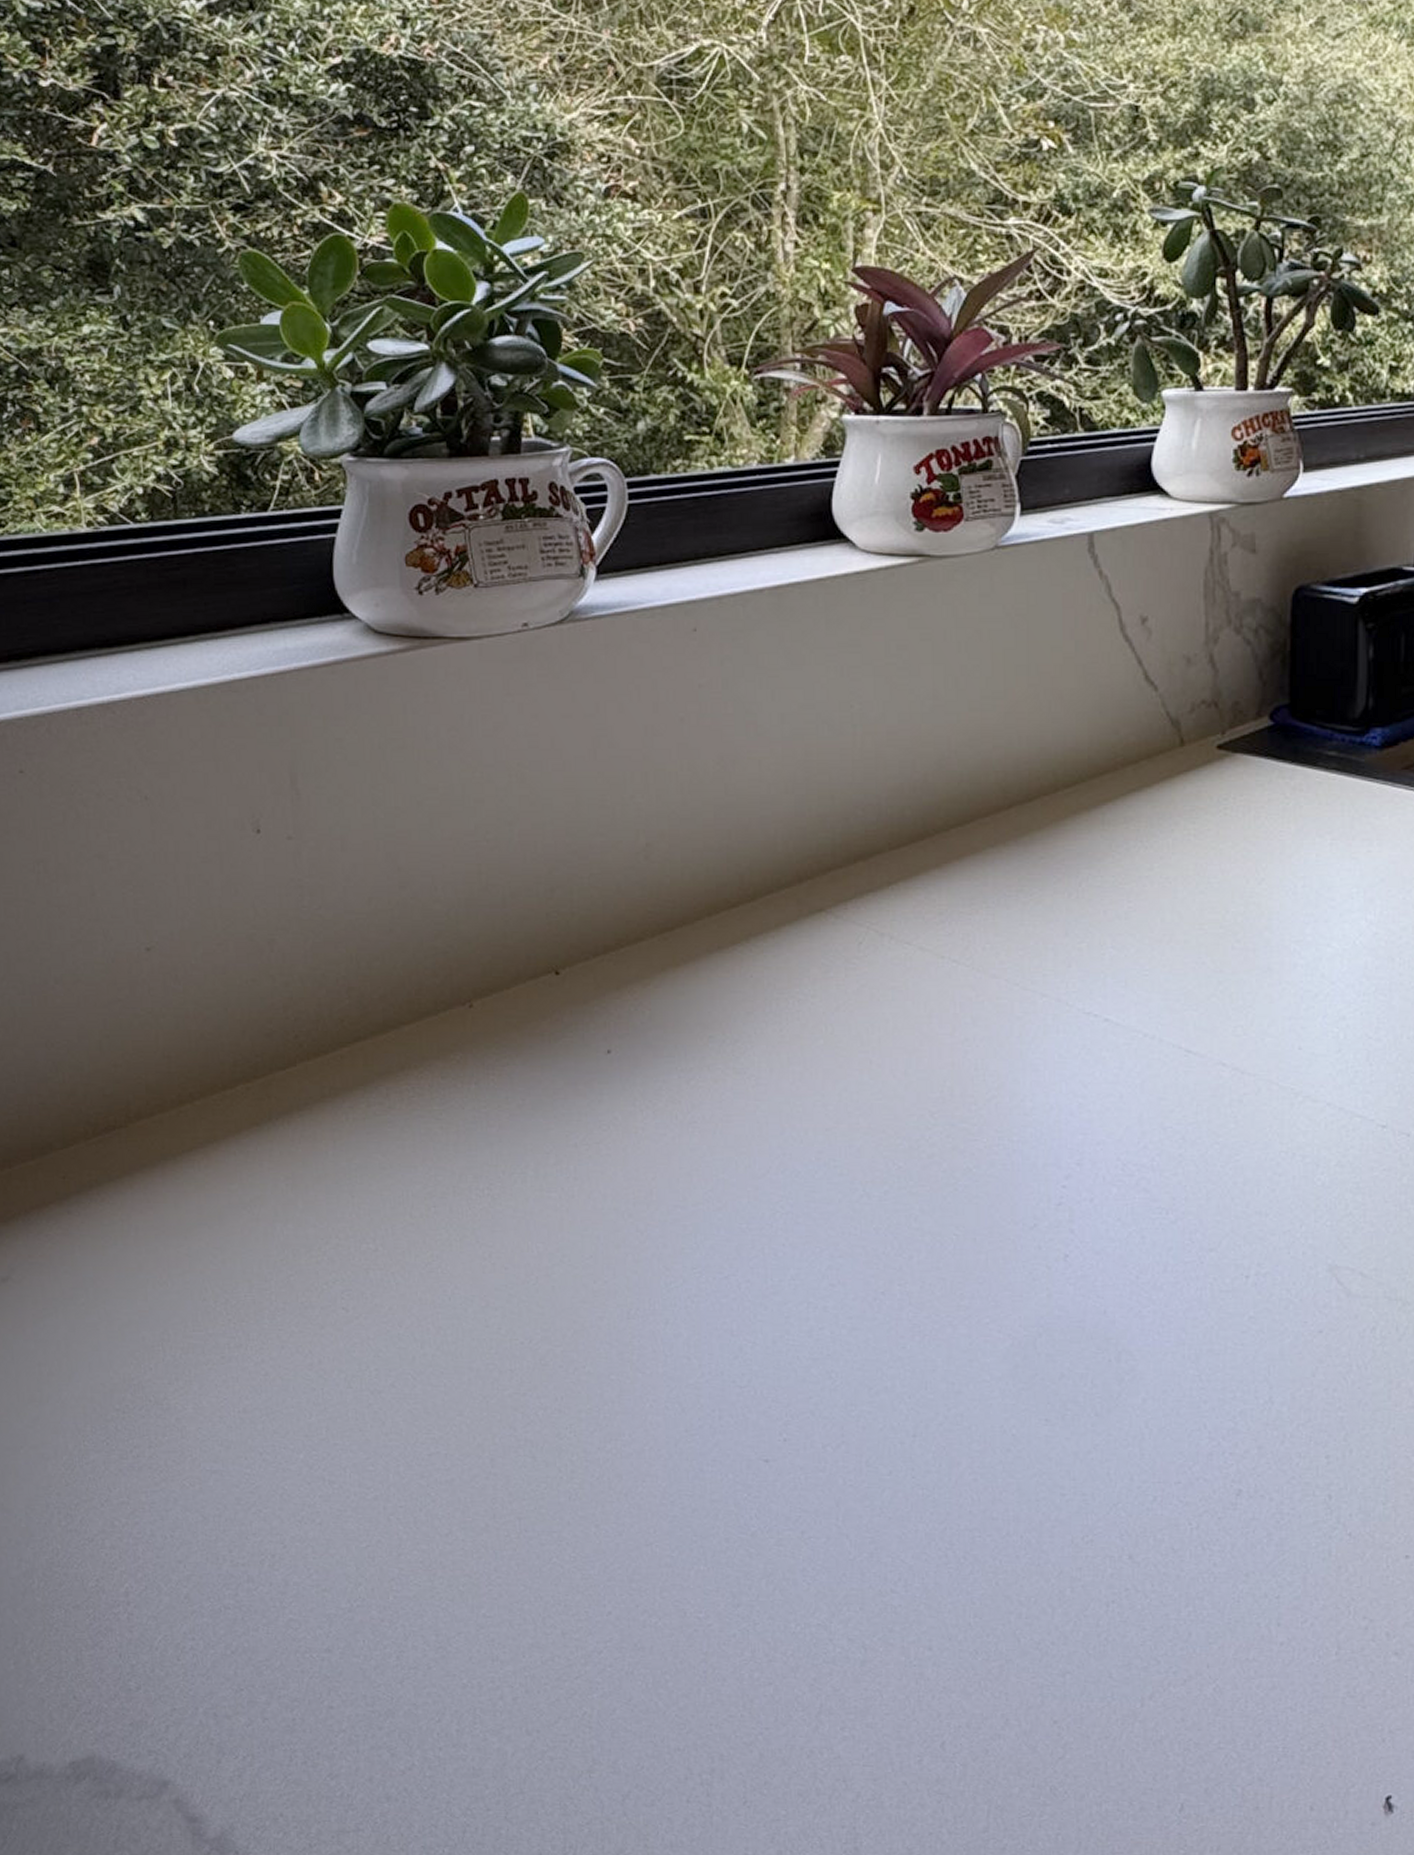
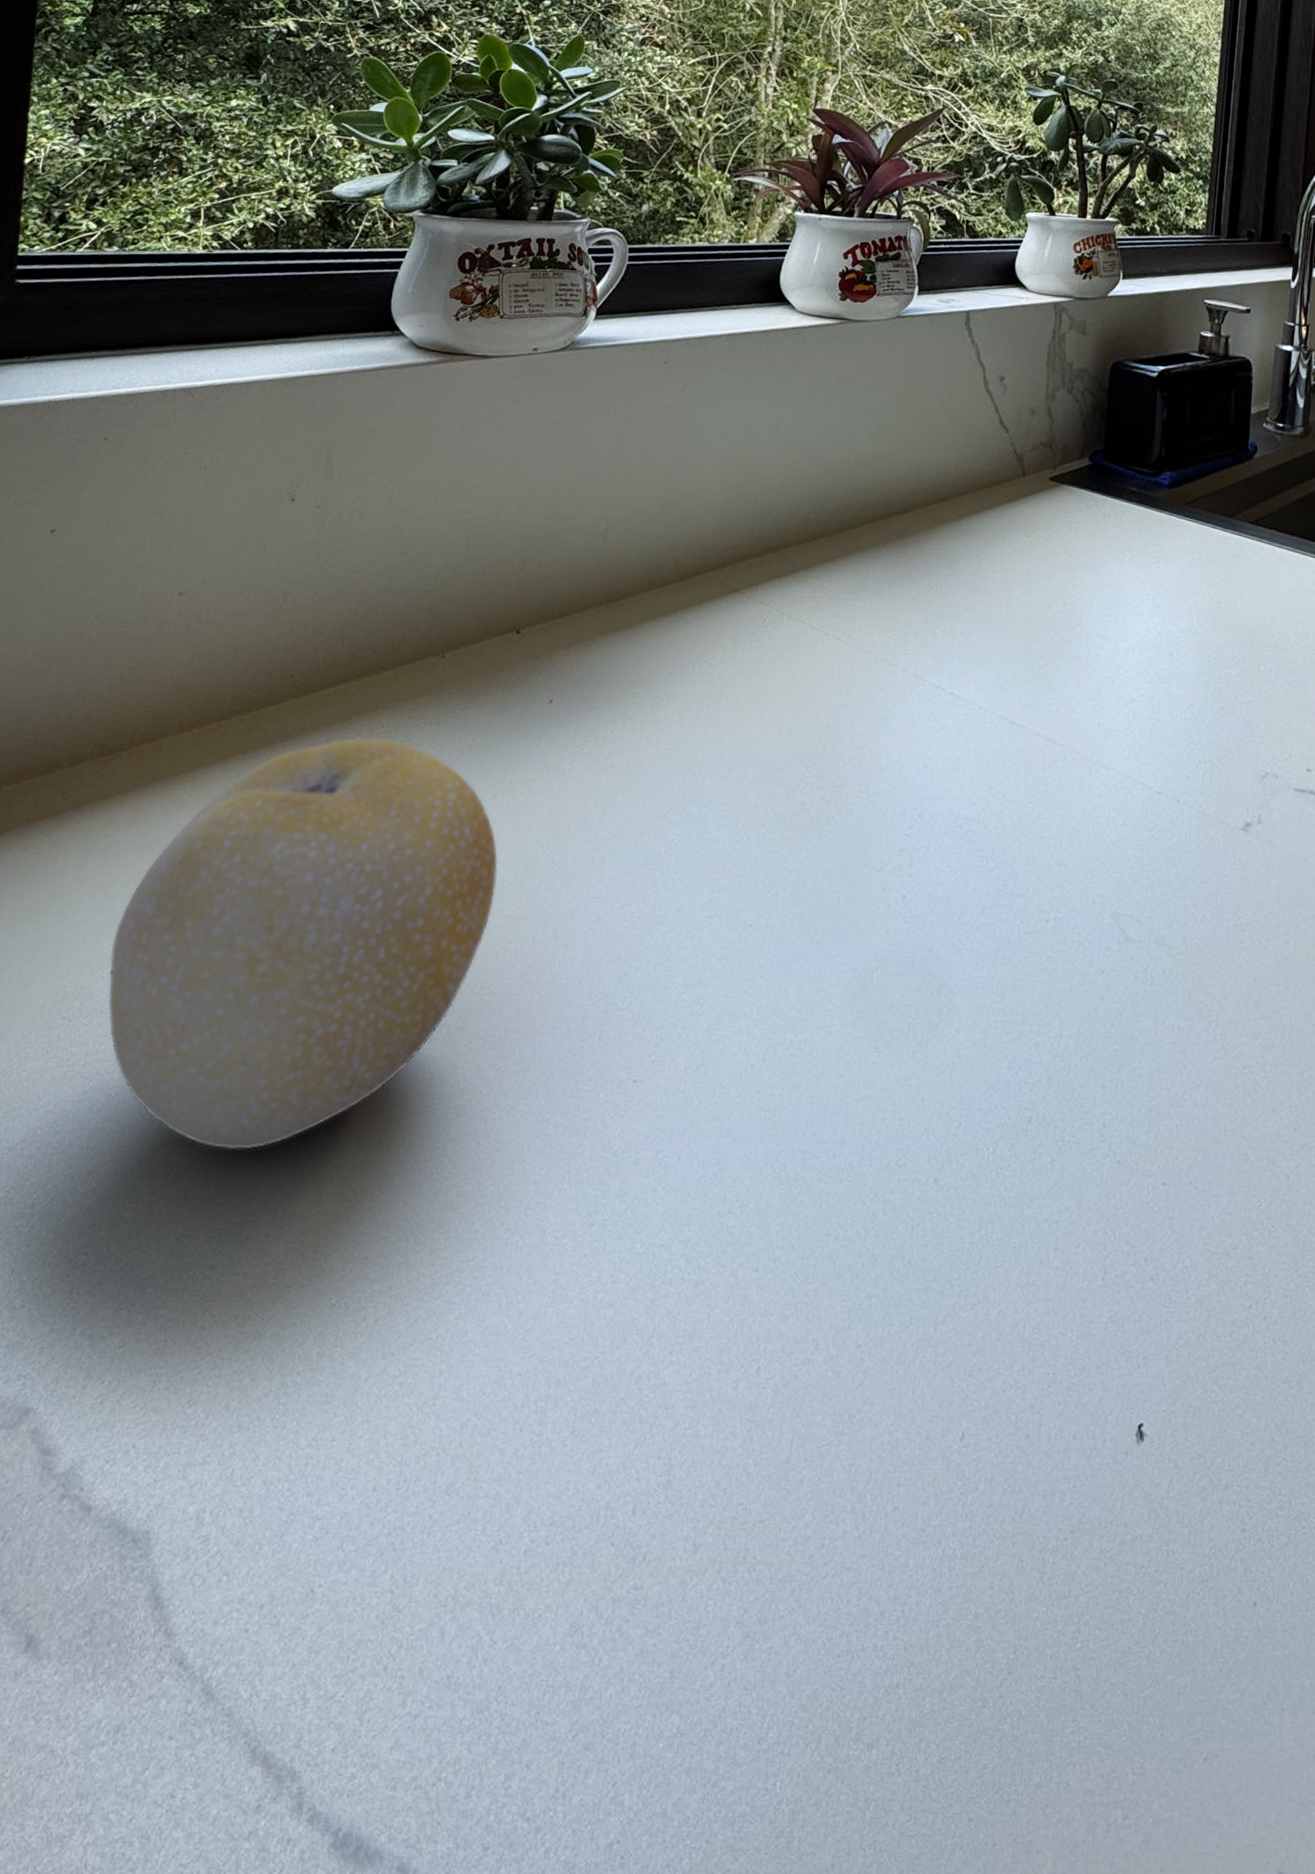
fruit: none [153,1102,576,1538] -> present [108,737,498,1150]

